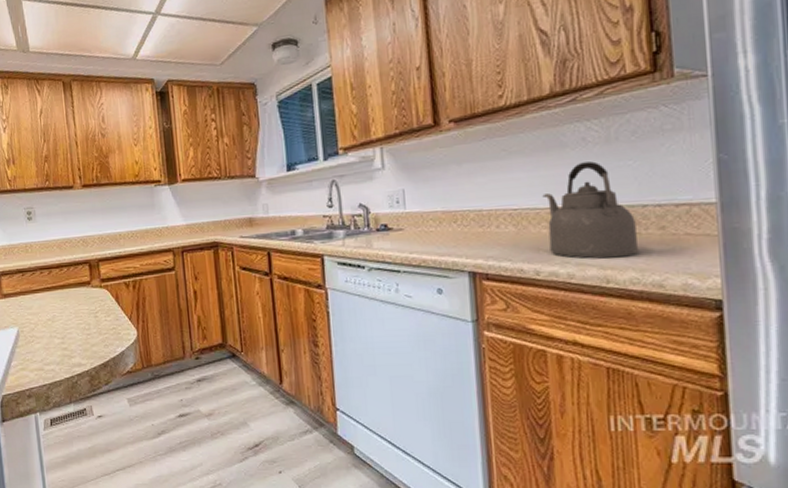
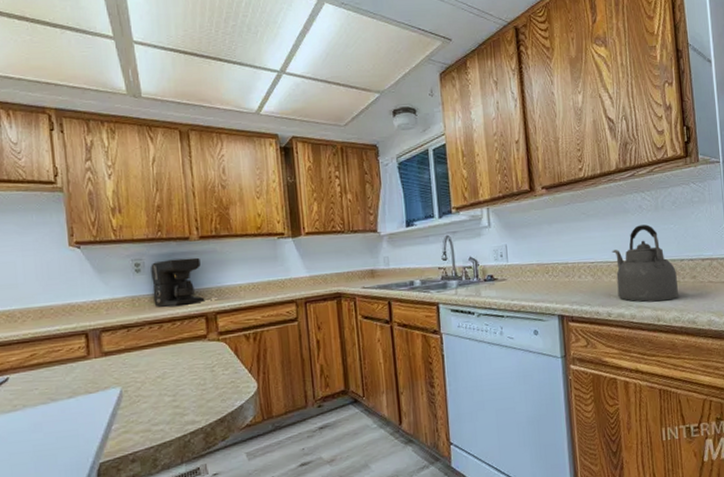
coffee maker: none [40,205,88,254] -> present [150,257,205,307]

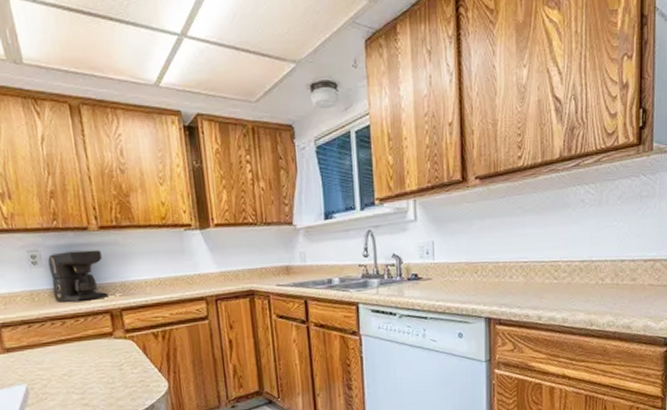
kettle: present [612,224,679,302] -> none [548,221,616,305]

